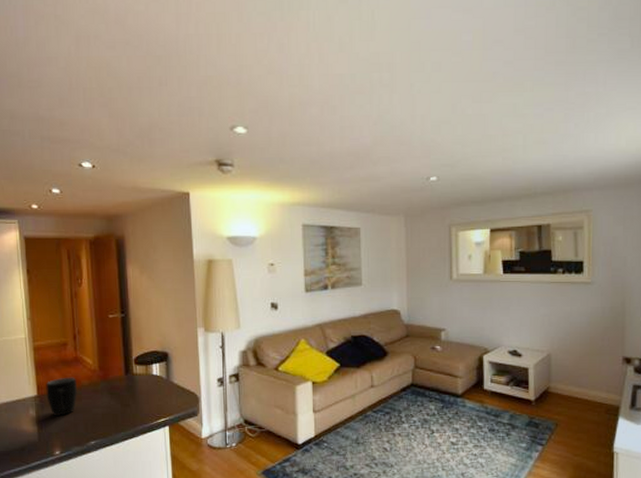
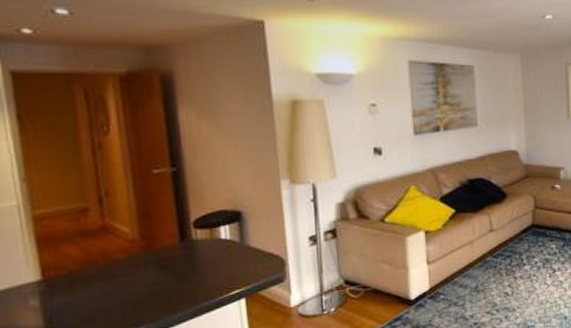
mug: present [46,377,77,417] -> none [55,251,108,304]

